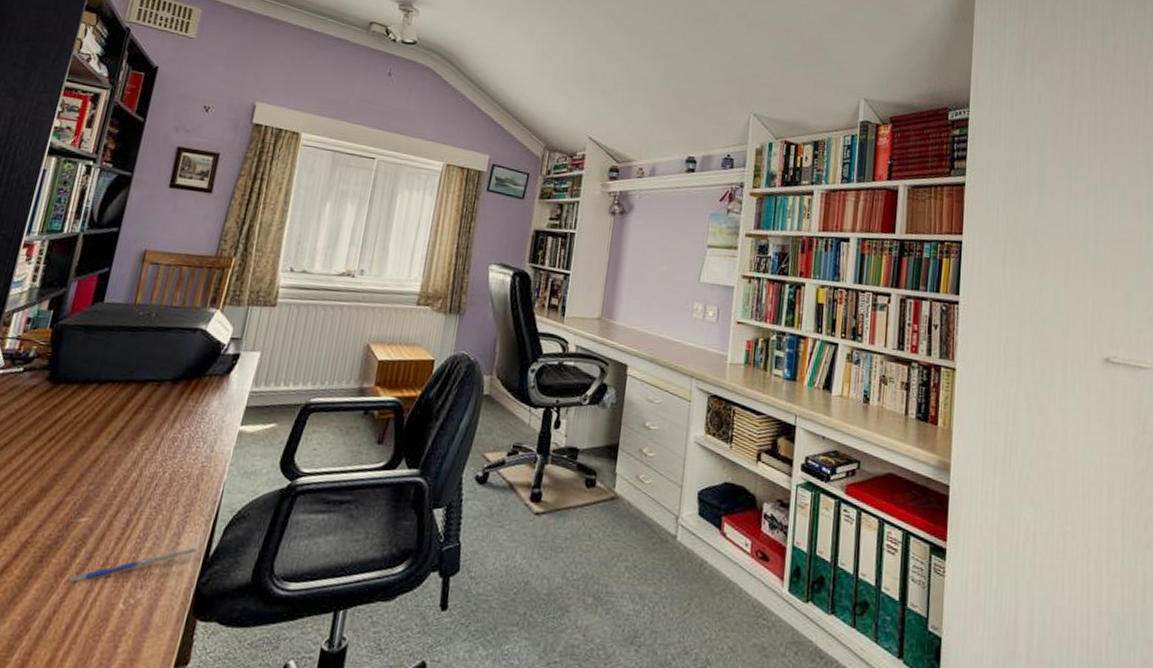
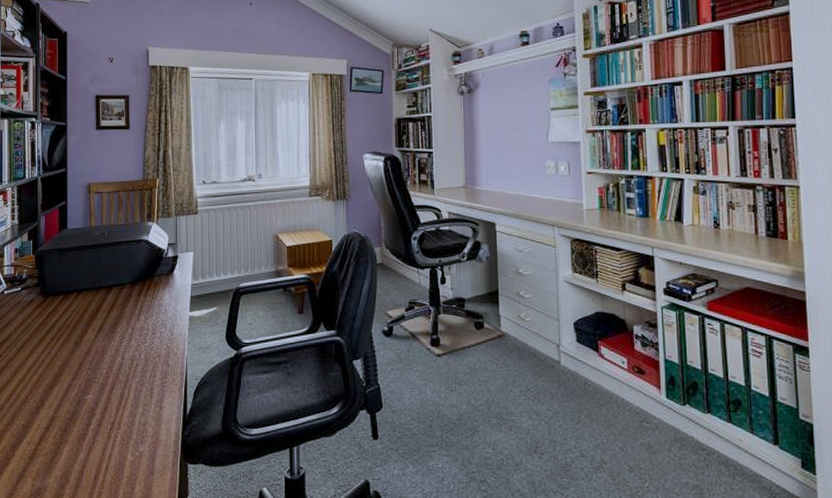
pen: present [68,546,200,583] -> none [89,408,179,444]

